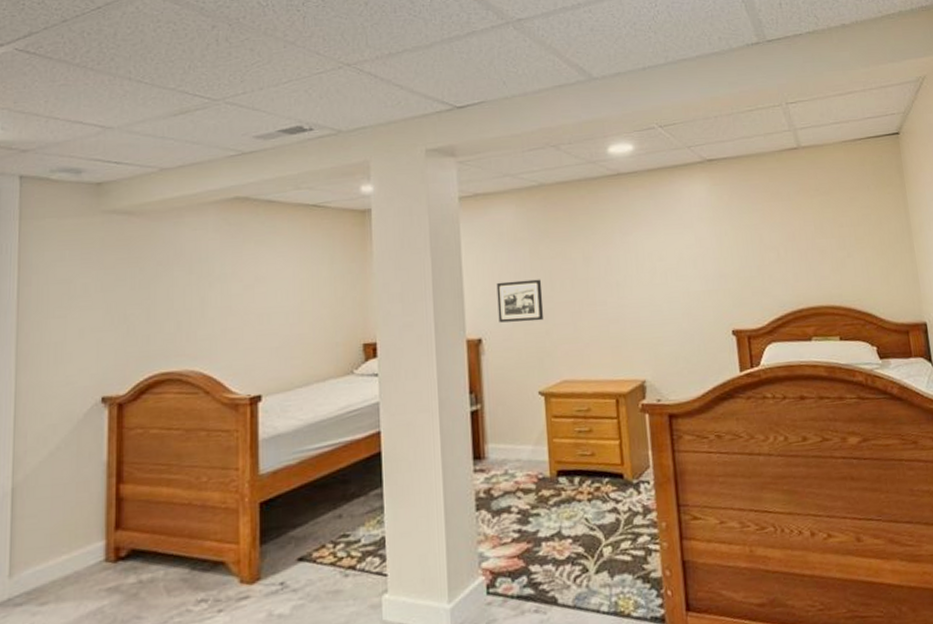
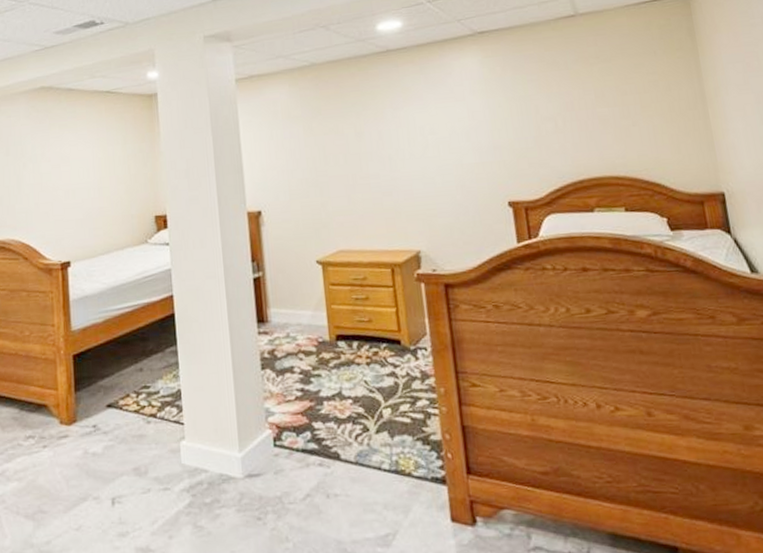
picture frame: present [496,279,544,323] -> none [273,154,319,196]

